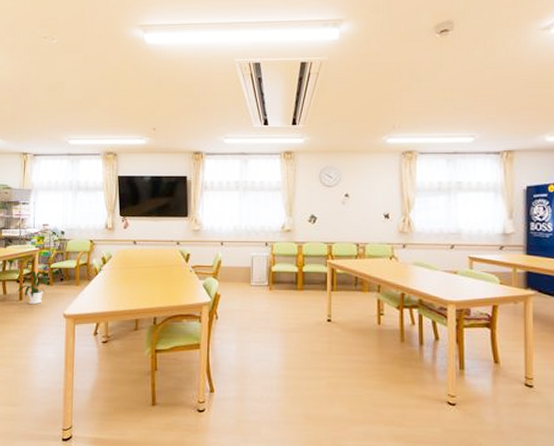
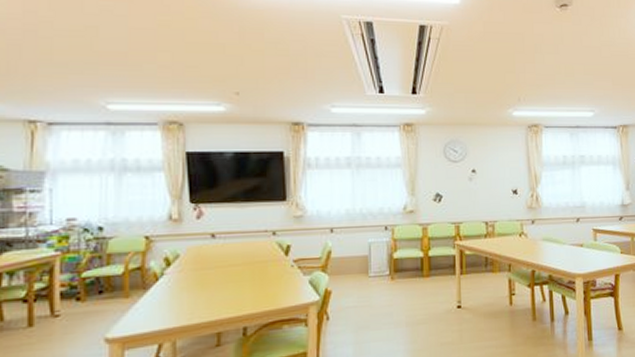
house plant: present [16,271,50,305] -> none [22,283,81,332]

